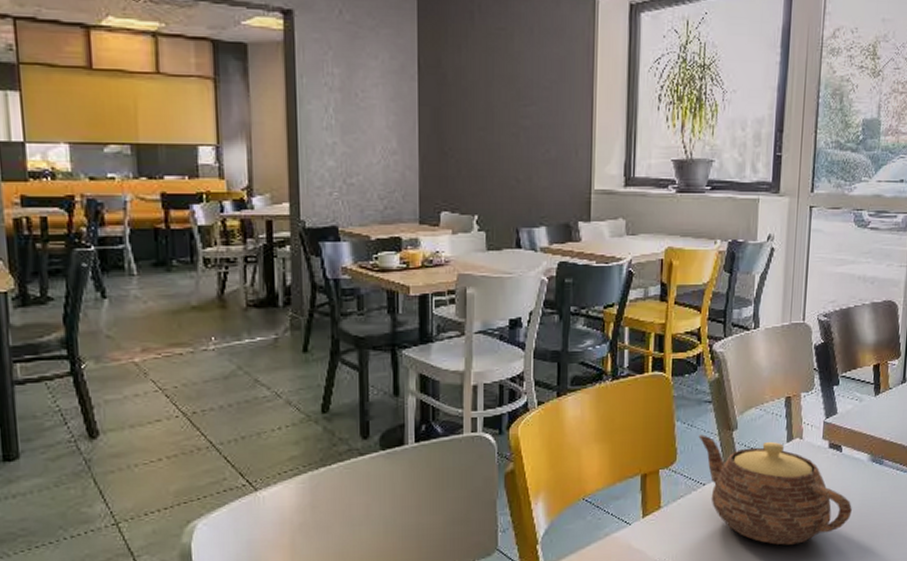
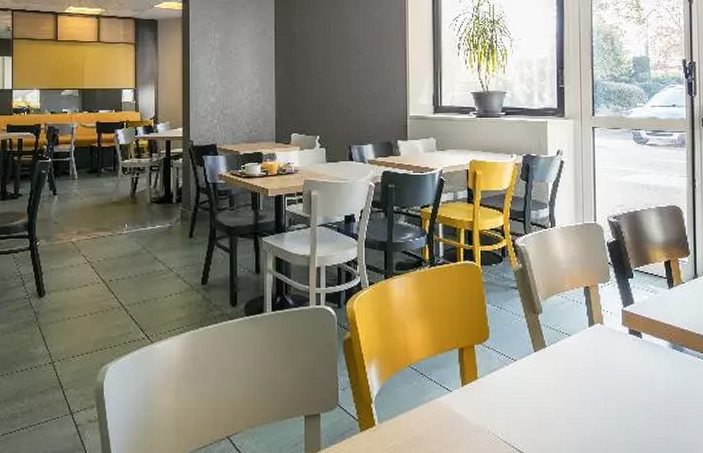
teapot: present [698,434,852,545] -> none [507,316,657,421]

